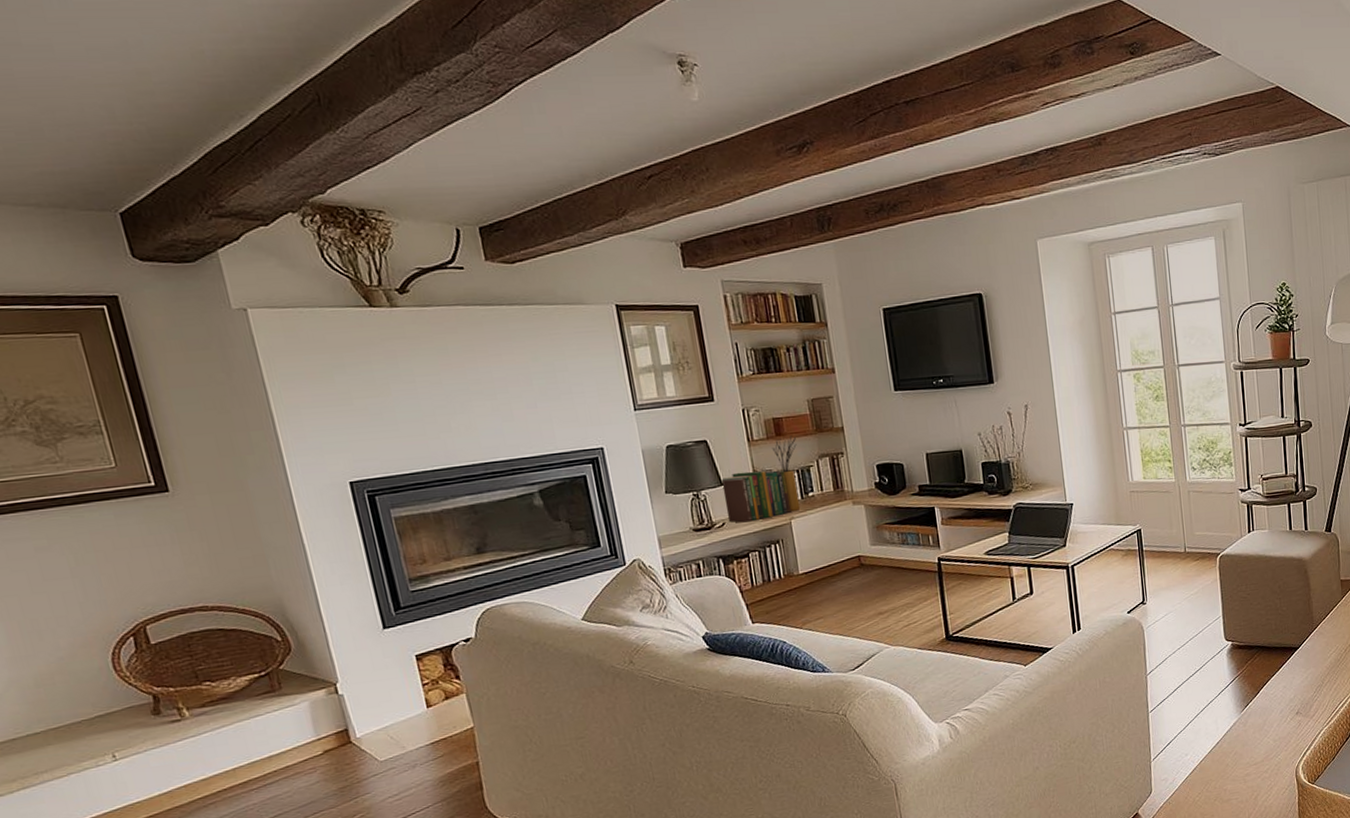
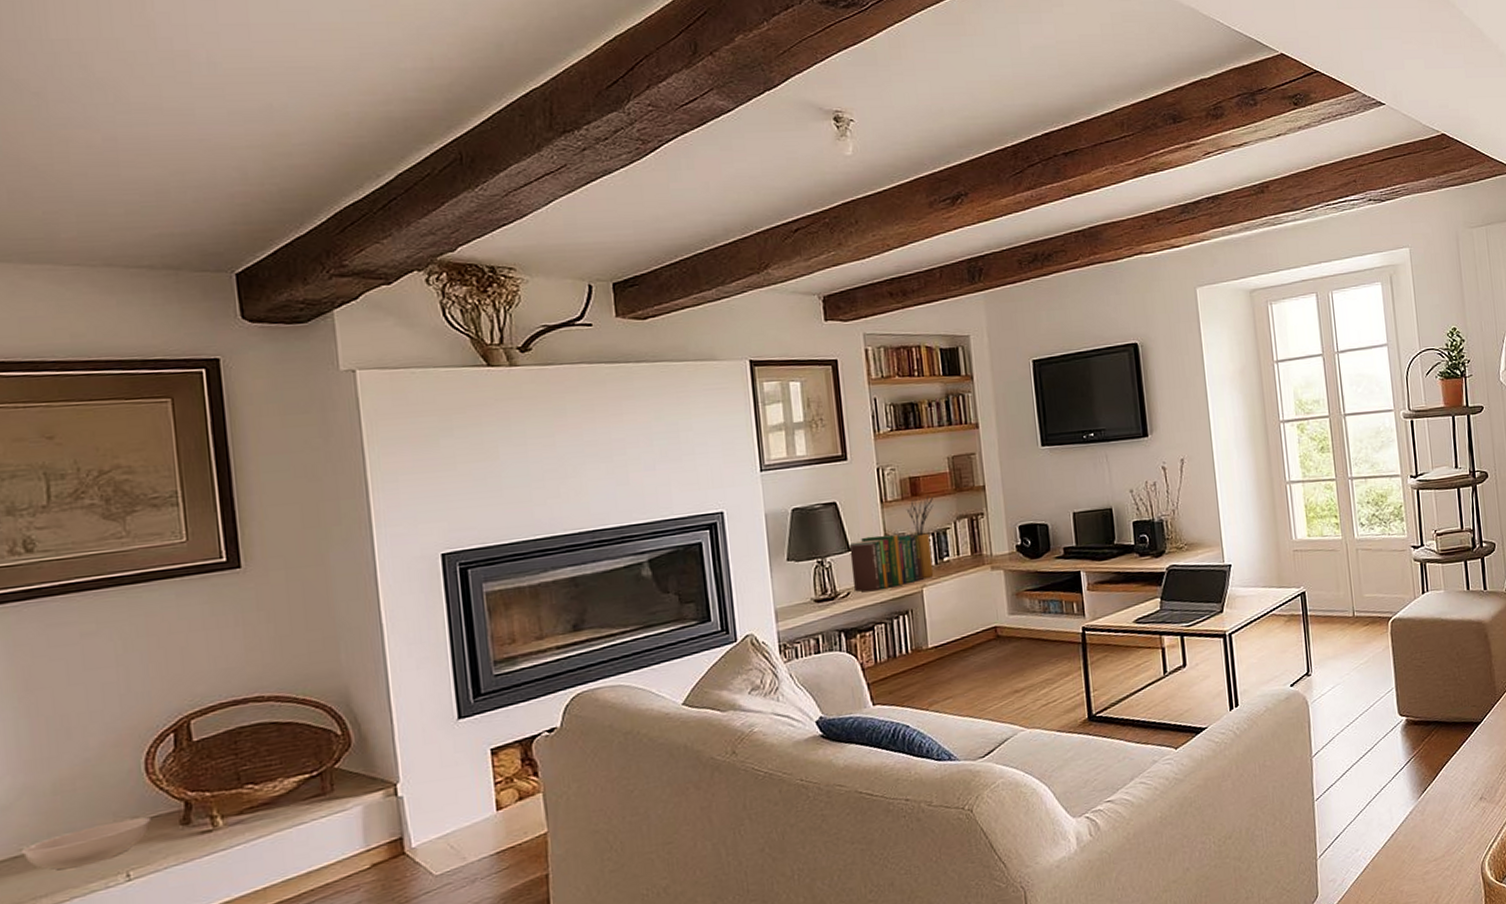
bowl: none [17,708,126,751] -> present [20,817,151,871]

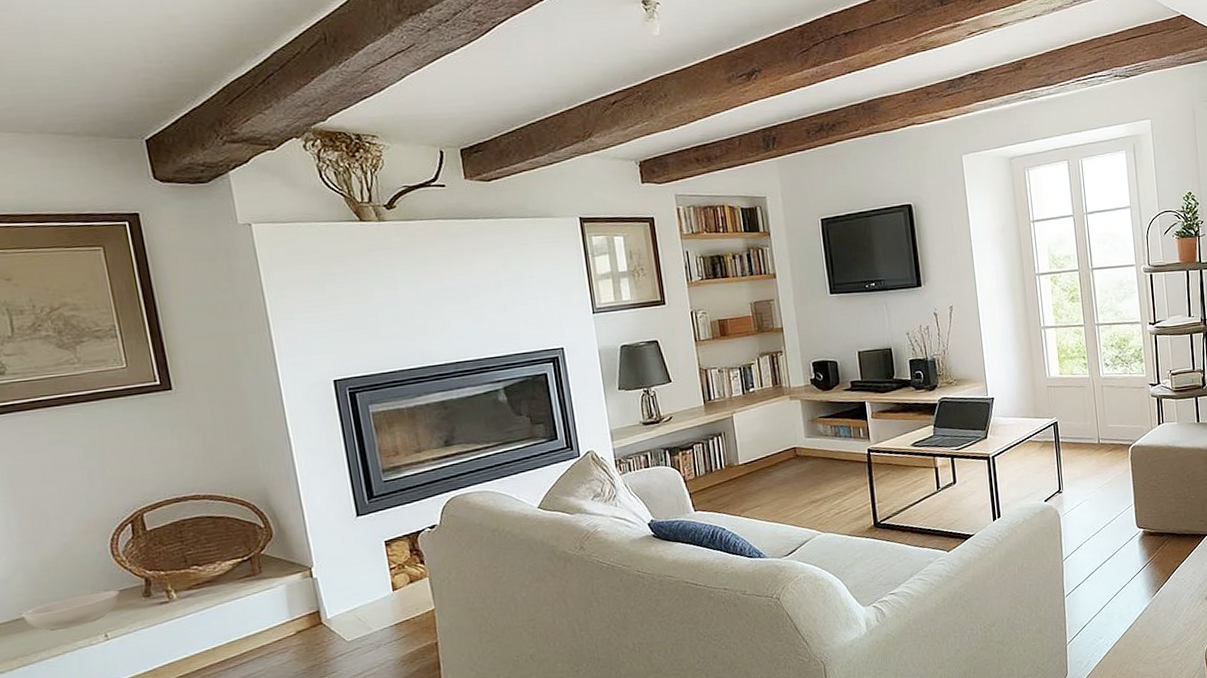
books: present [849,534,924,592] -> none [670,368,733,417]
vase: present [906,495,934,579] -> none [716,335,742,407]

